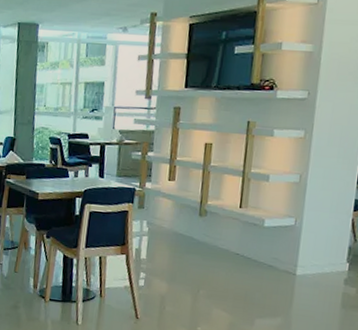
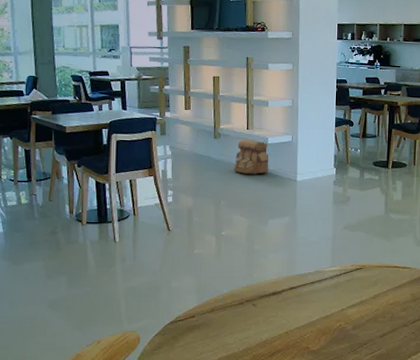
backpack: none [218,218,266,263] -> present [233,138,270,175]

